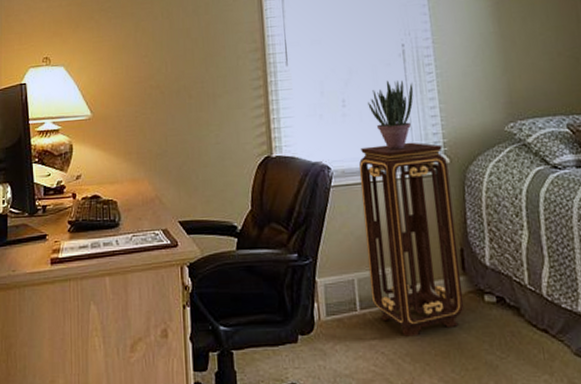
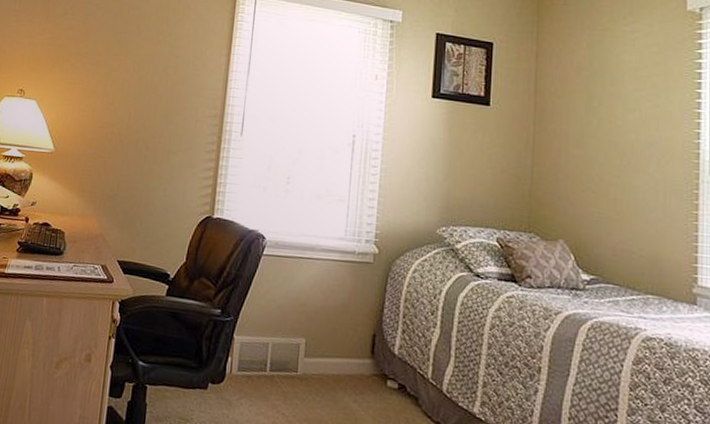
pedestal table: present [359,142,464,337] -> none [282,224,376,405]
potted plant: present [368,80,414,149] -> none [311,166,357,232]

